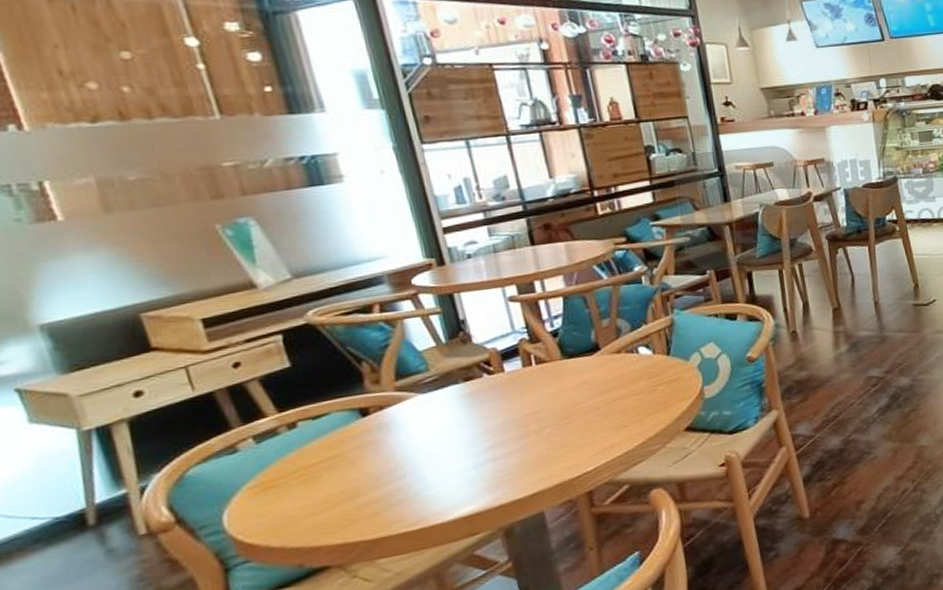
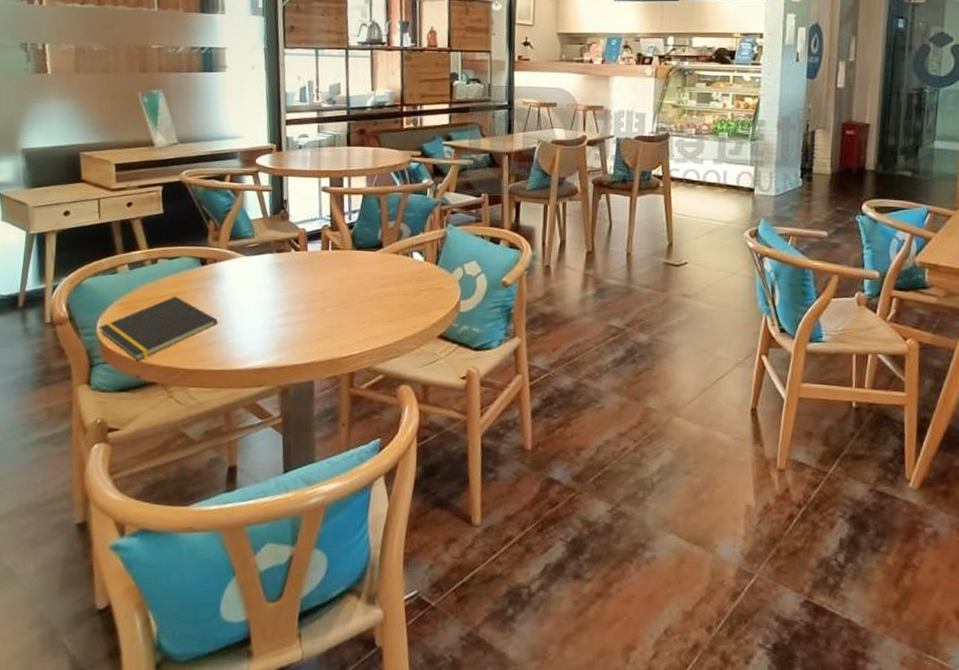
notepad: none [226,460,402,548] -> present [99,296,218,361]

